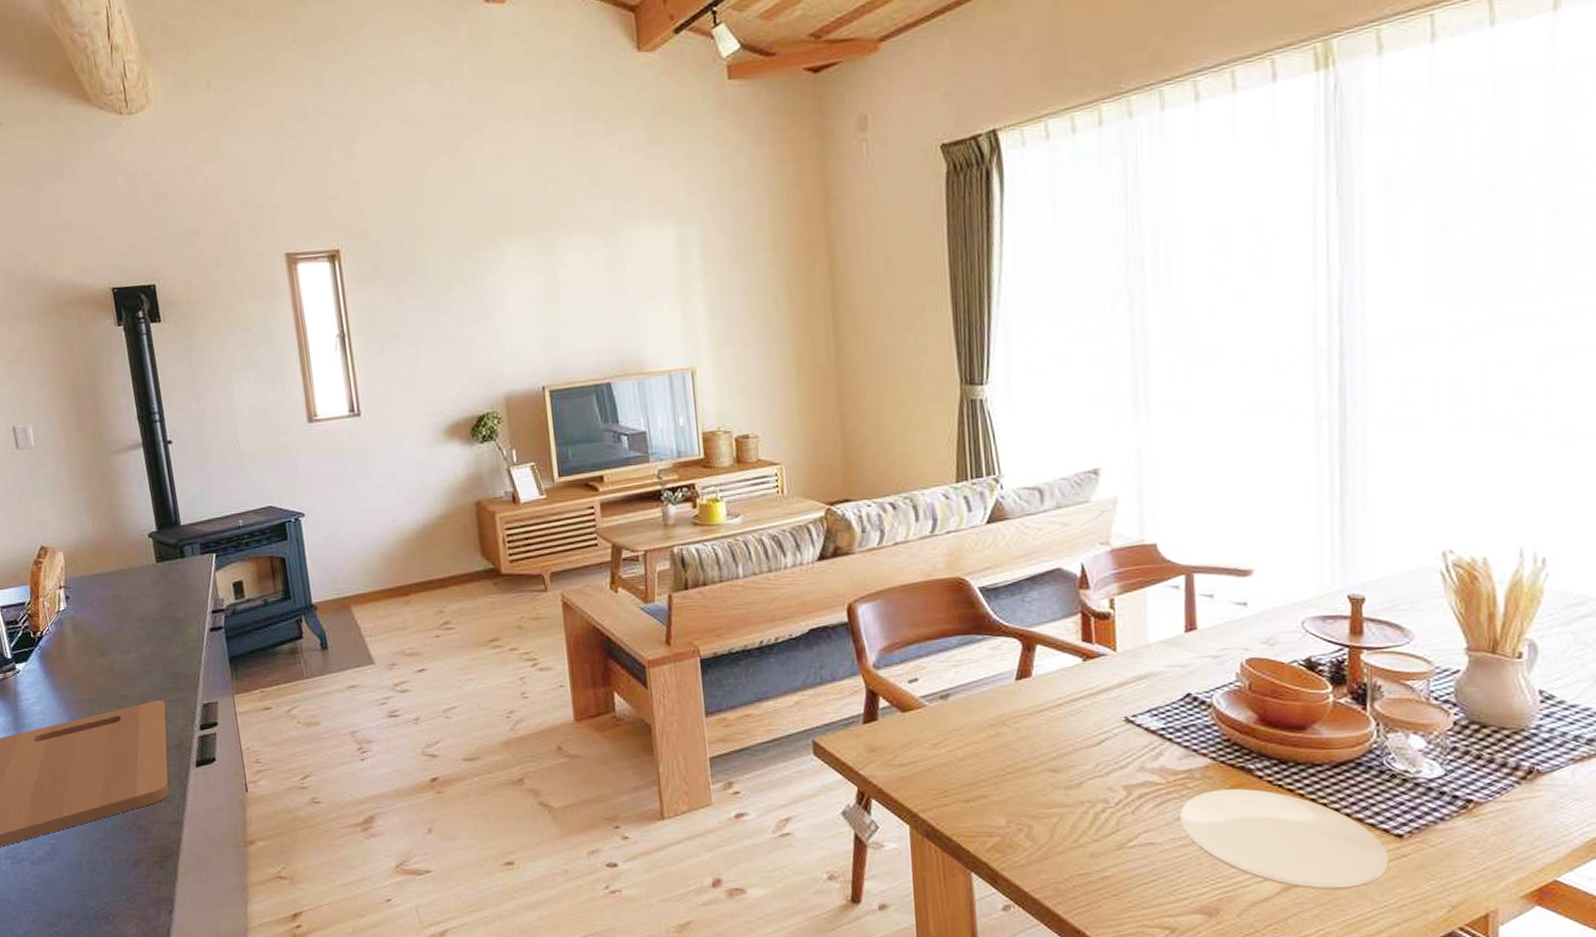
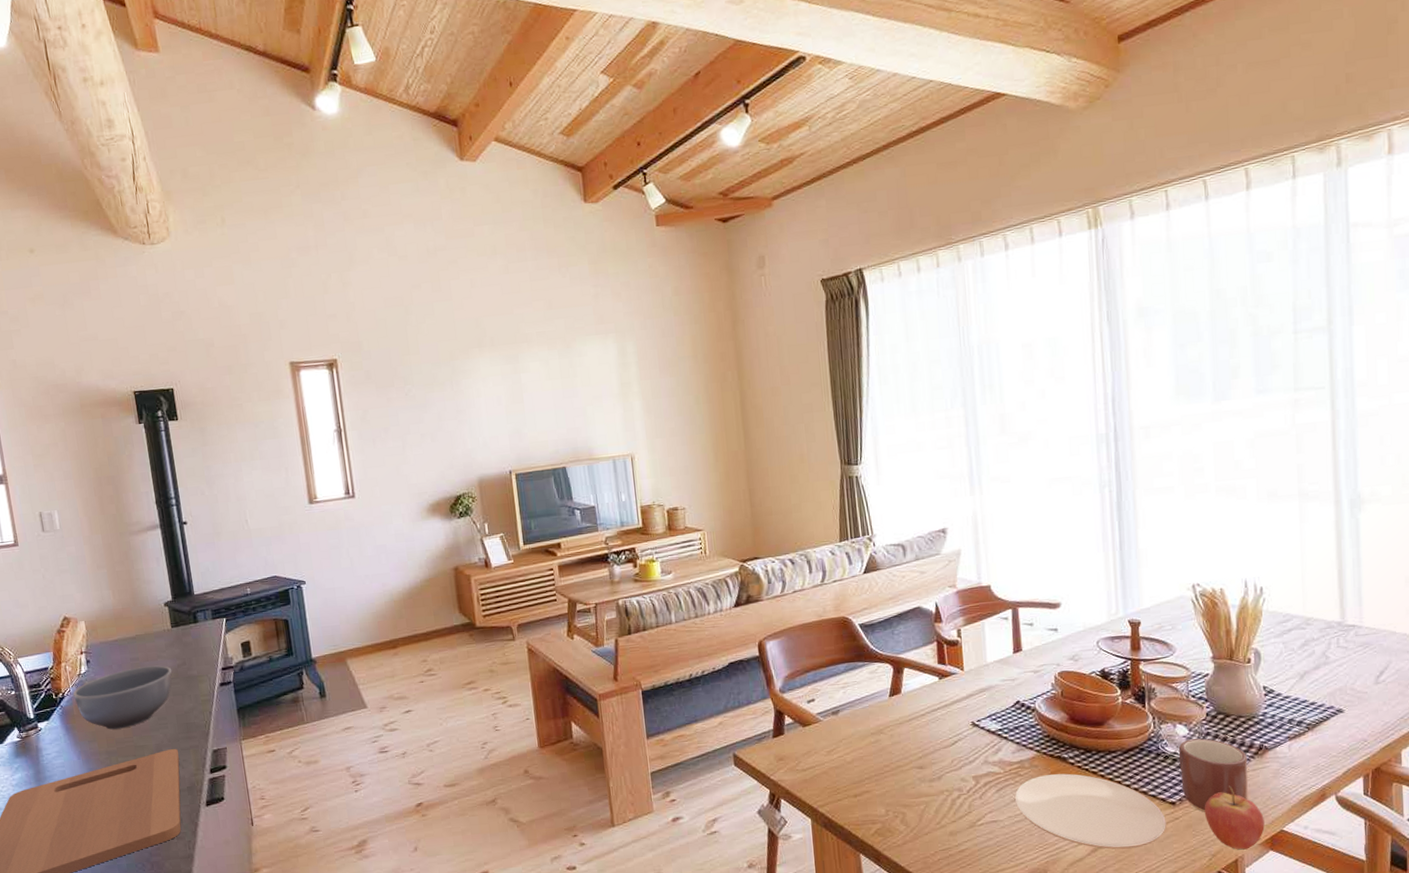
bowl: none [52,605,158,675] -> present [73,665,172,730]
mug: none [1411,754,1511,850] -> present [1178,738,1248,812]
fruit: none [1443,818,1530,902] -> present [1204,785,1265,850]

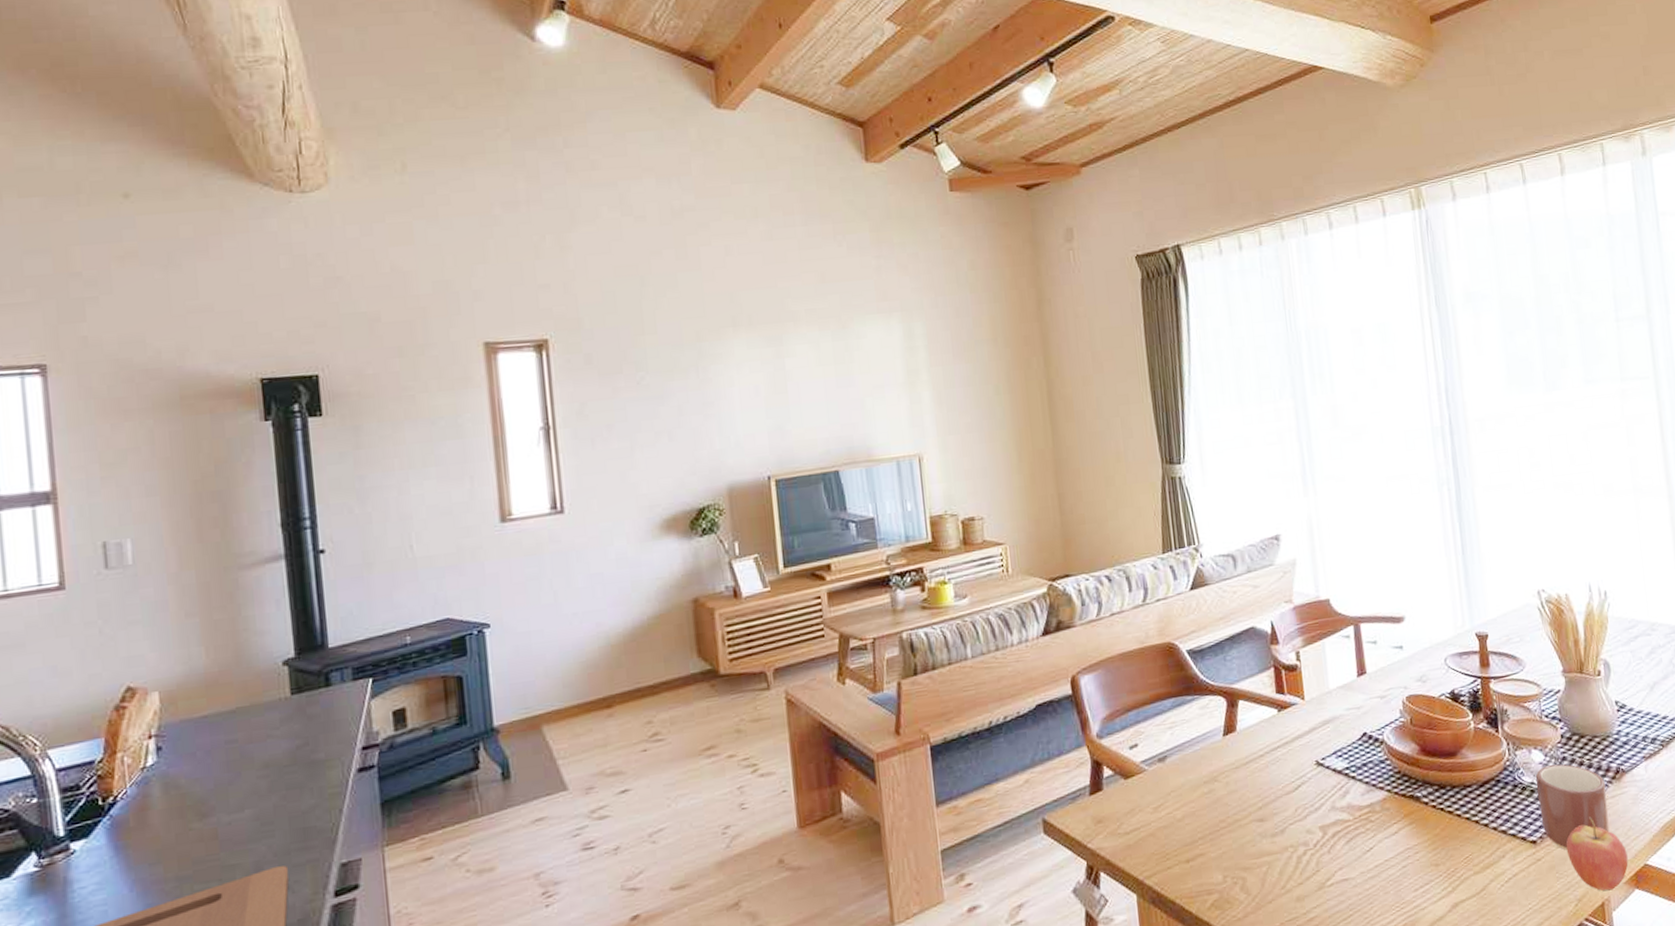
bowl: present [73,665,172,730] -> none [131,748,288,845]
plate: present [1014,773,1166,850] -> none [1366,815,1529,903]

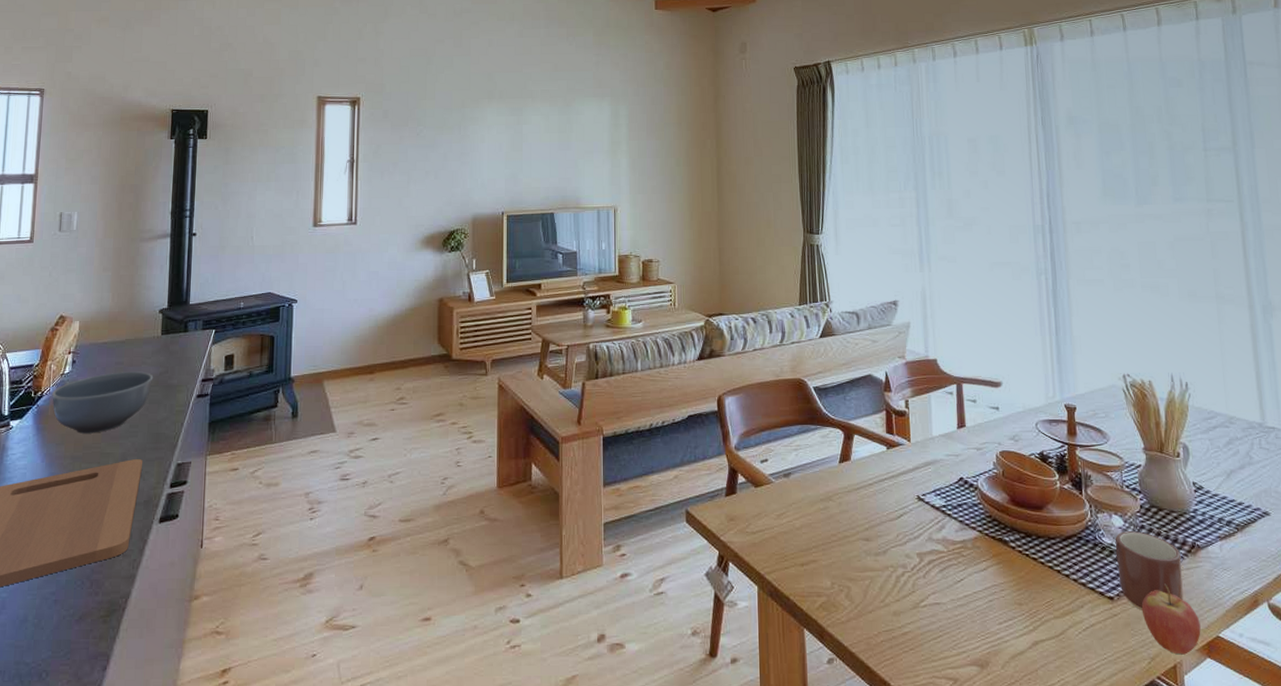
bowl: none [131,748,288,845] -> present [52,371,154,434]

